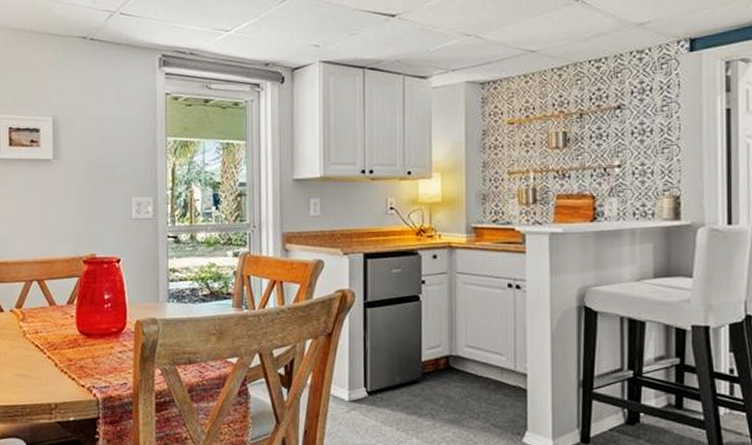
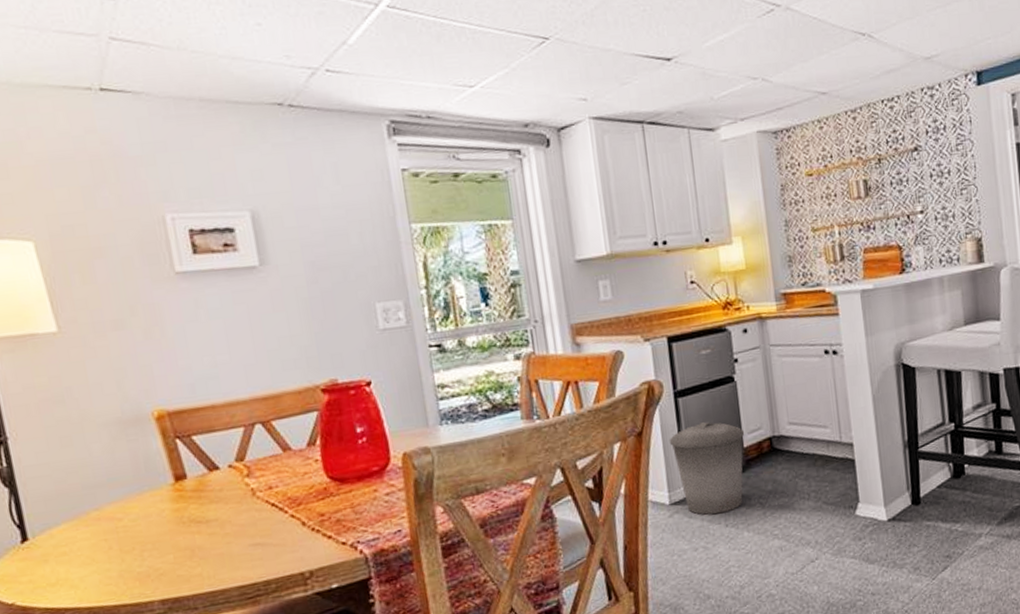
trash can: none [355,333,424,418] -> present [669,422,745,515]

